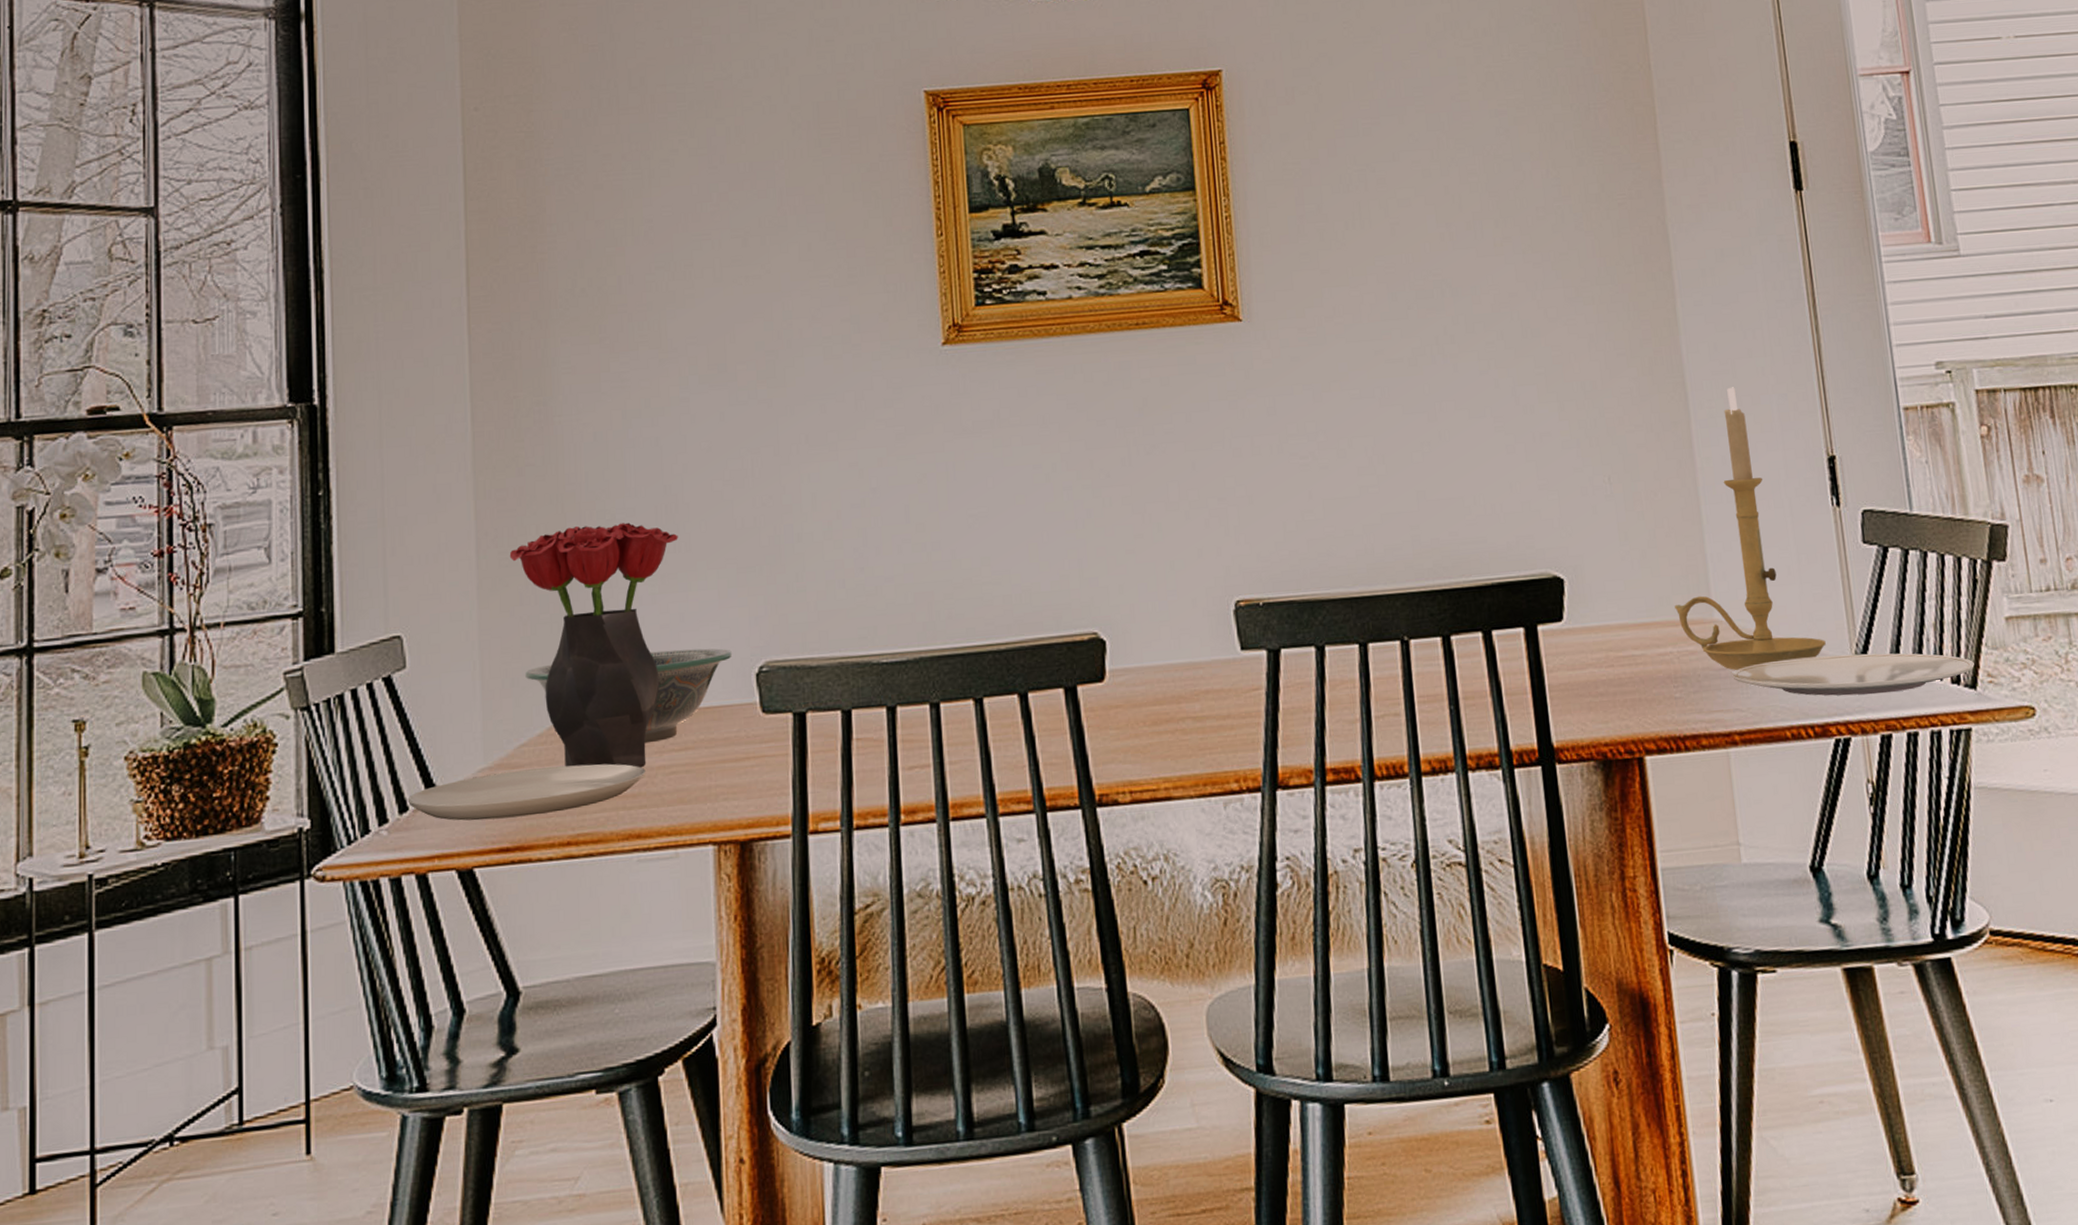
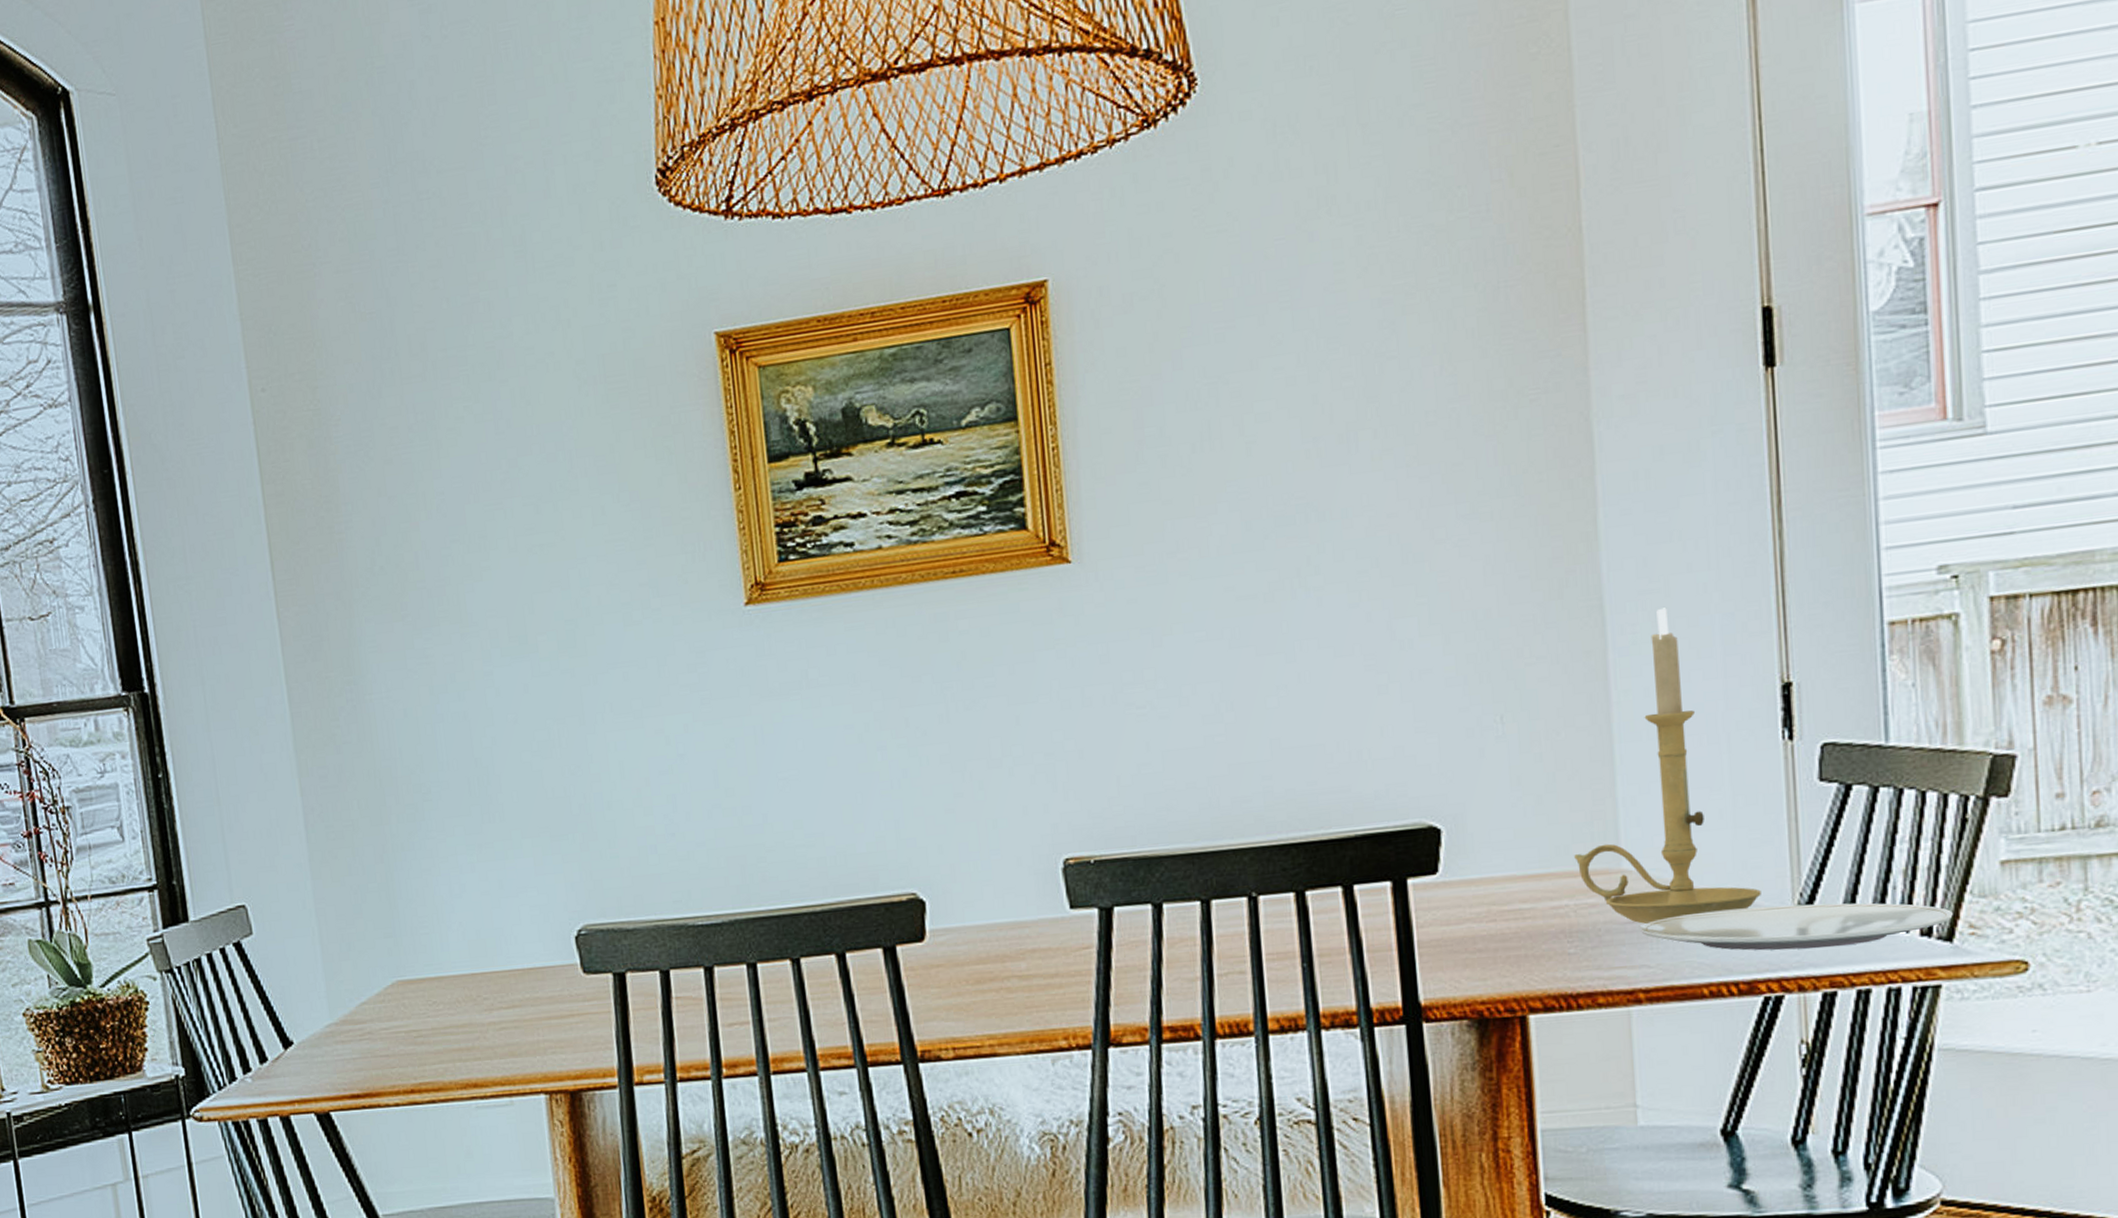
plate: present [407,763,646,821] -> none [266,1020,478,1070]
bouquet: present [509,522,678,768] -> none [335,795,492,1024]
decorative bowl: present [525,648,733,744] -> none [360,913,552,1002]

